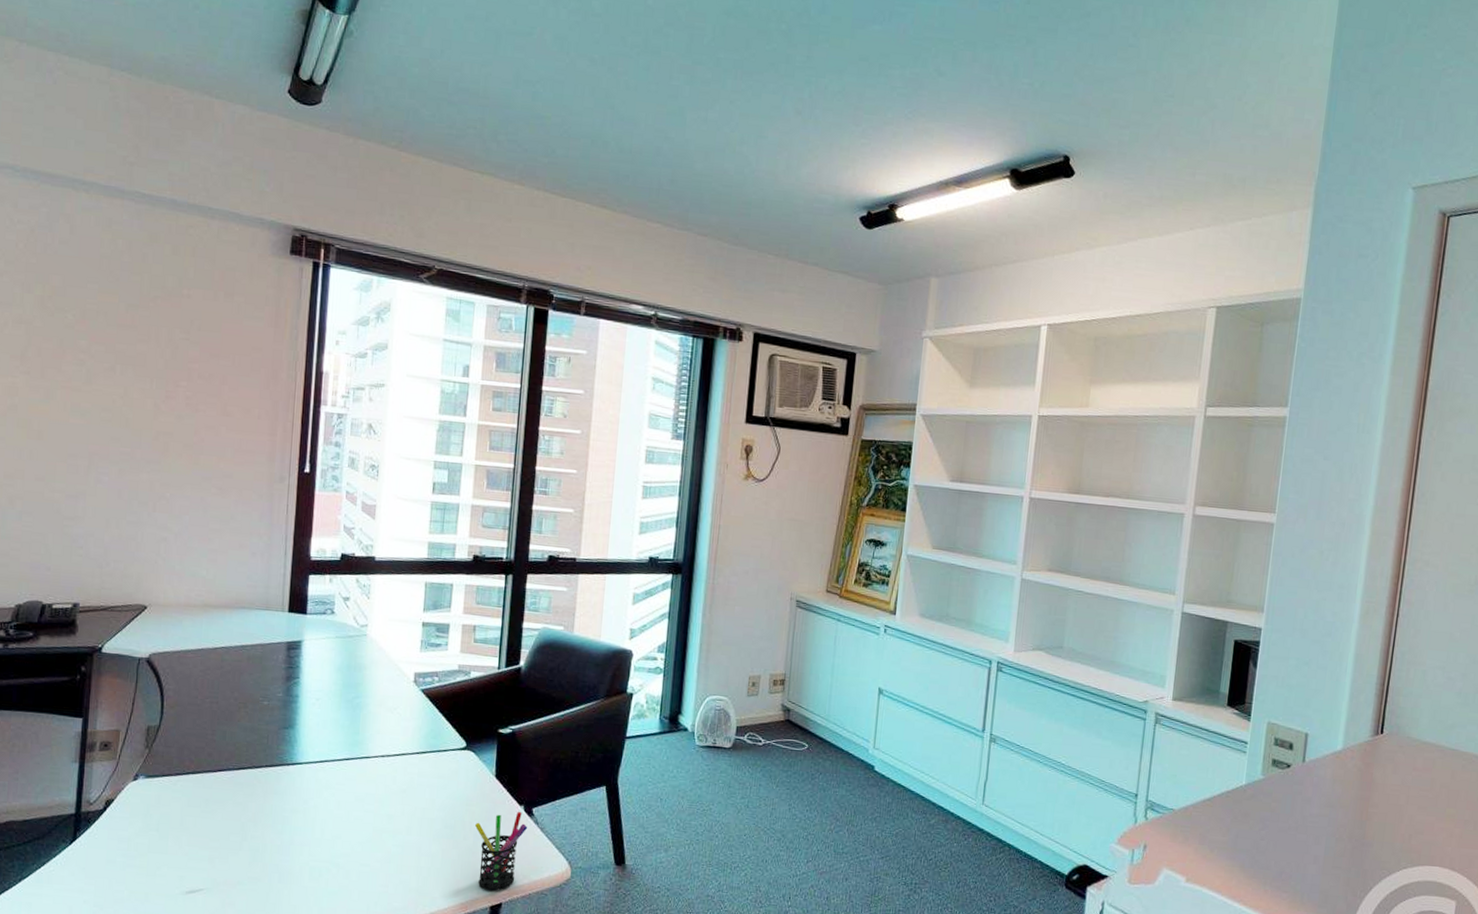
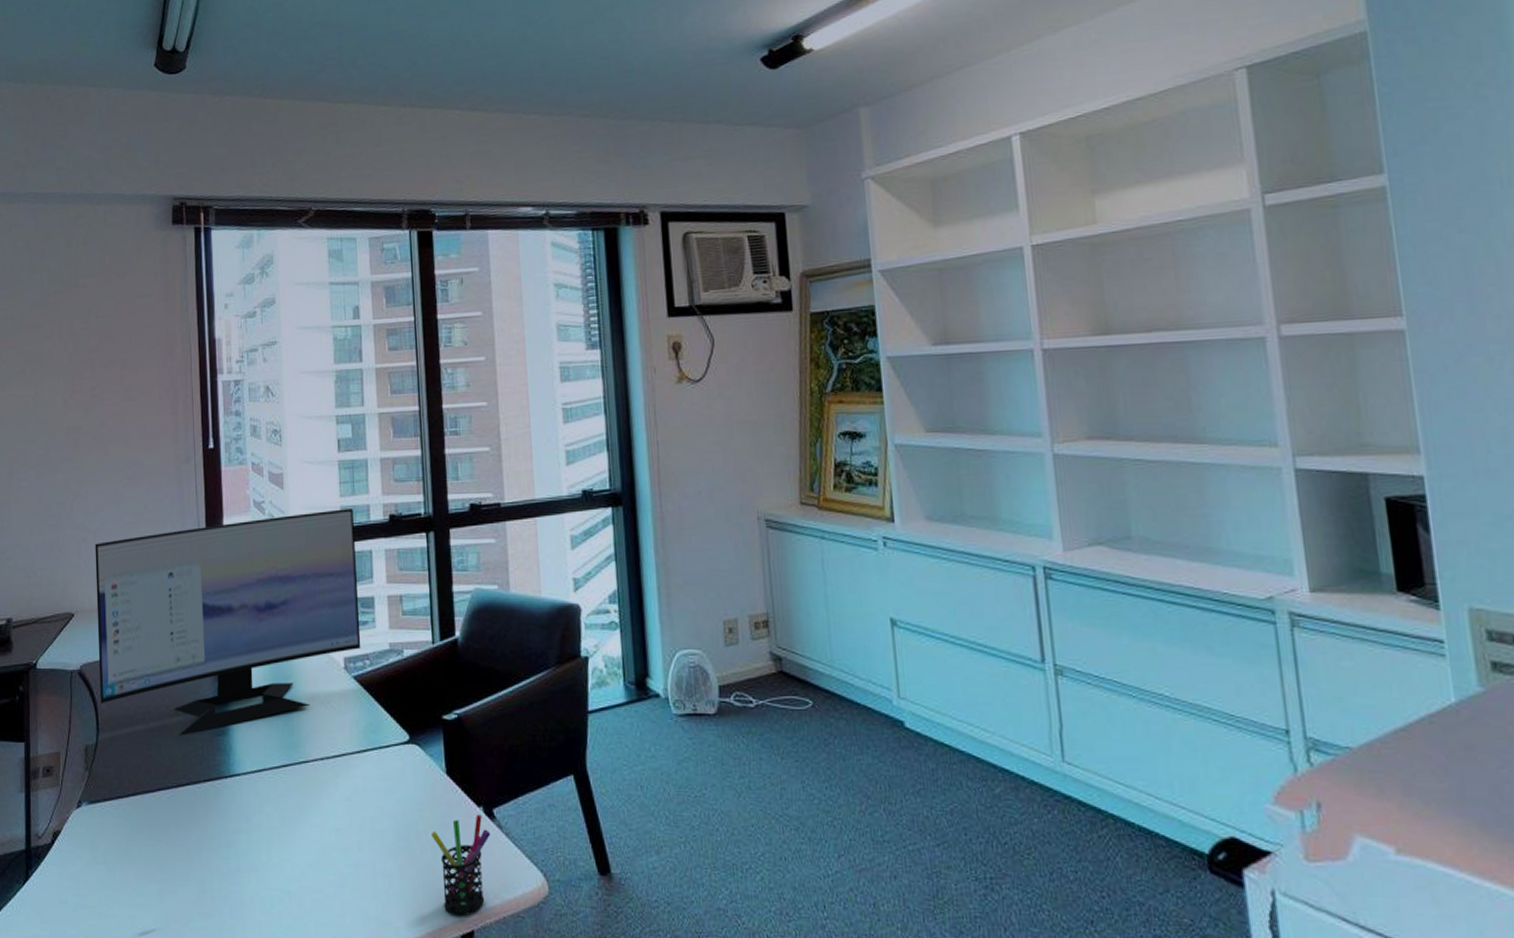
computer monitor: none [167,542,440,726] -> present [95,508,361,736]

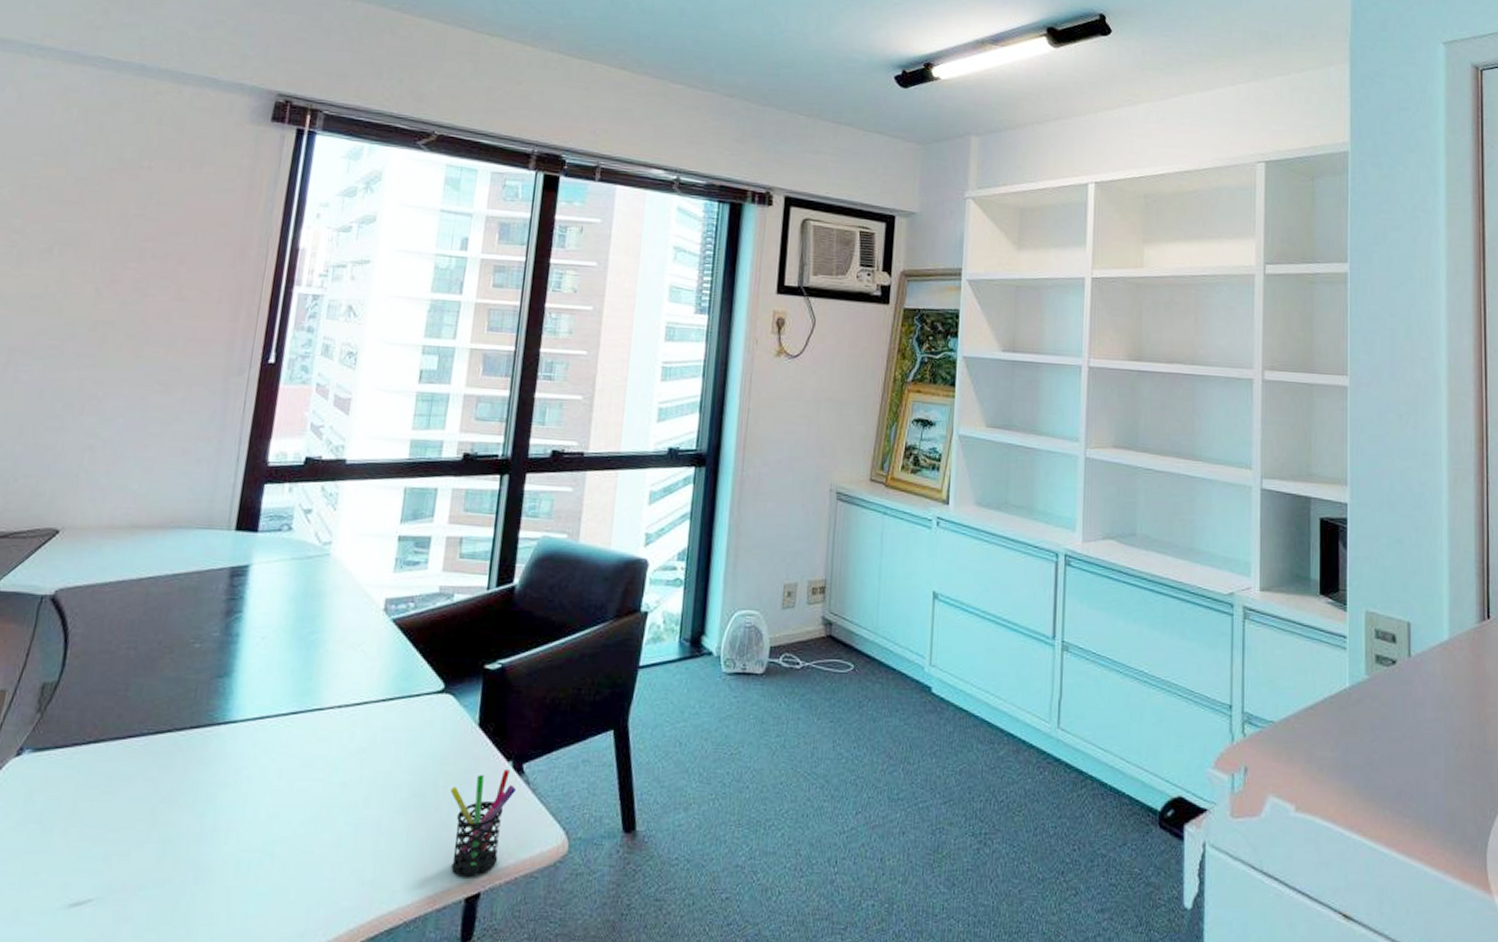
computer monitor: present [95,508,361,736] -> none [74,442,424,676]

